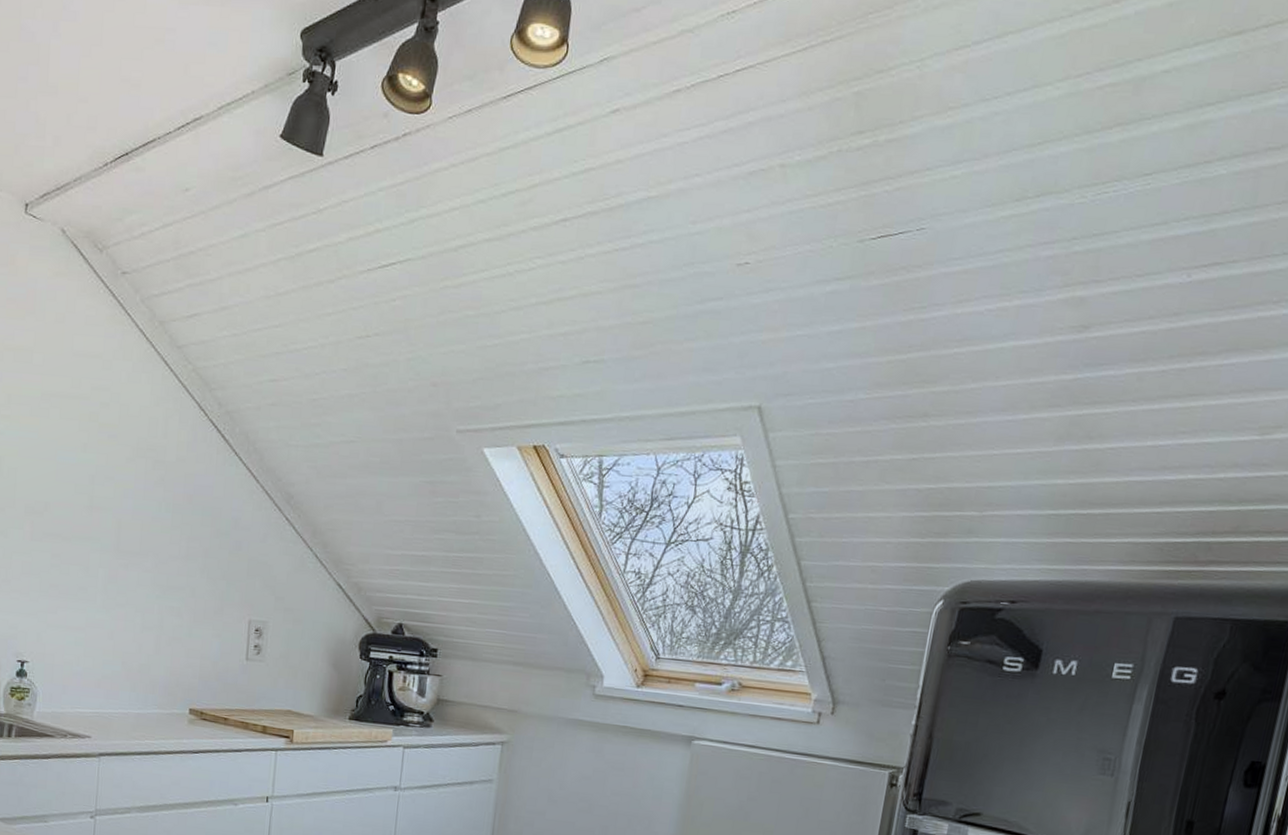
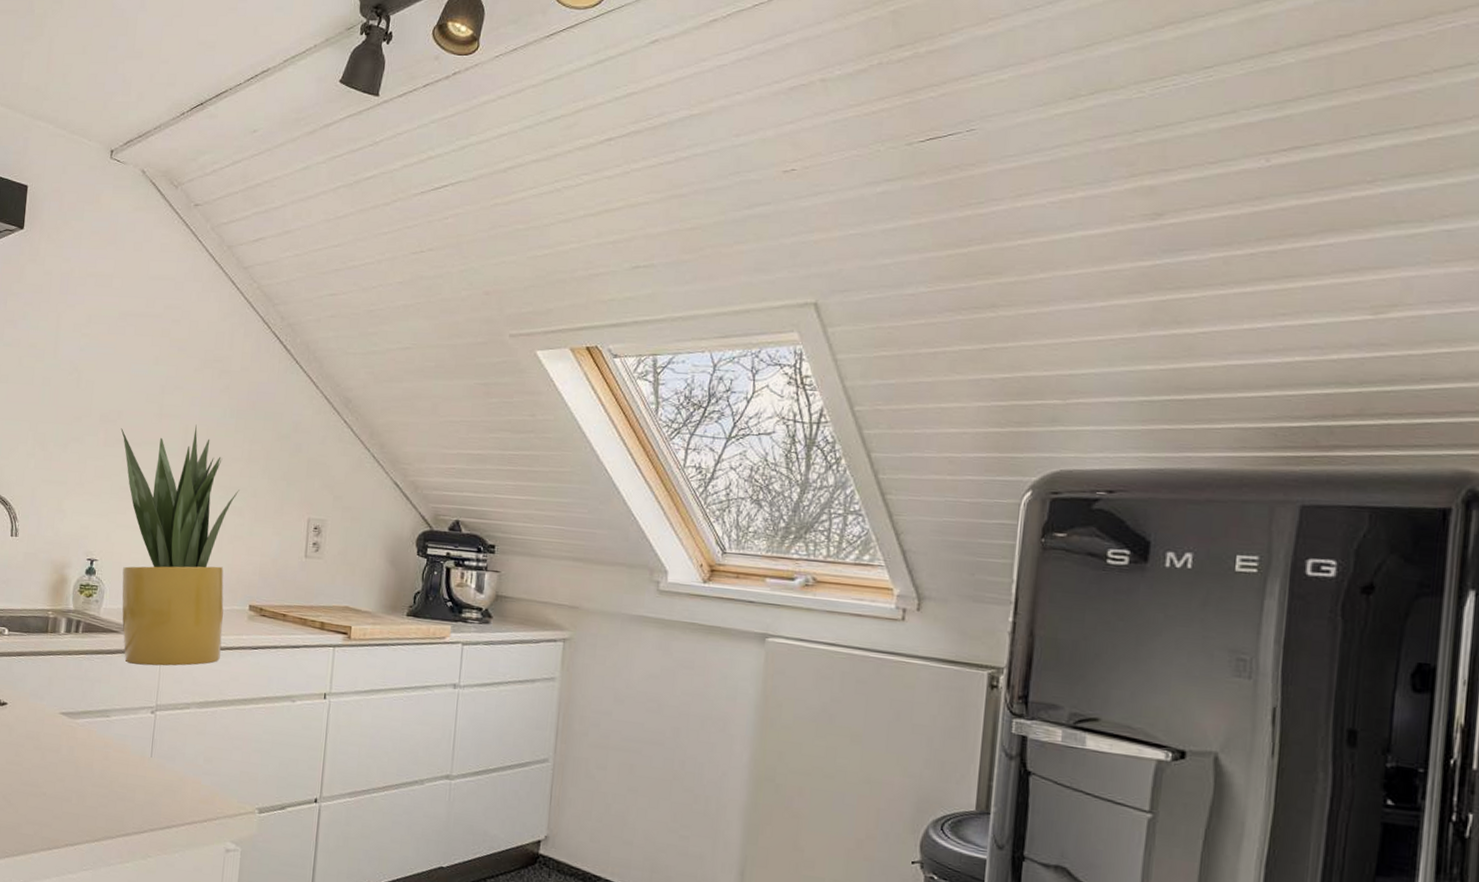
planter: none [48,518,177,771] -> present [121,424,239,666]

